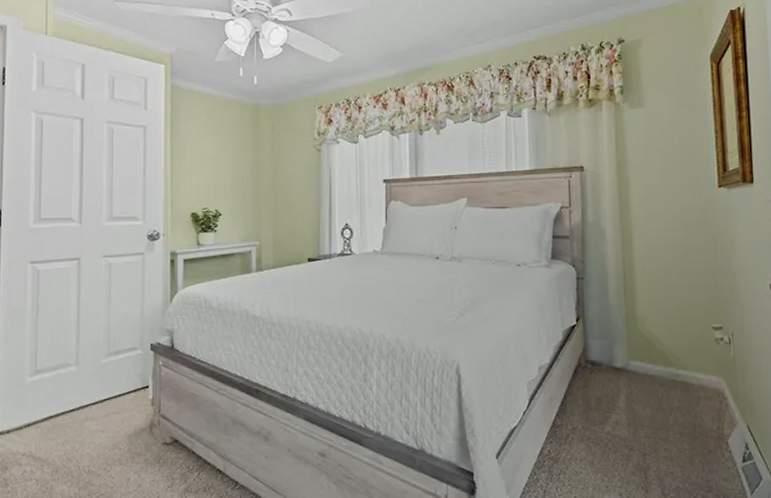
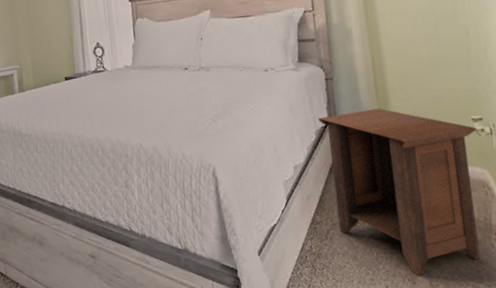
nightstand: none [567,311,716,484] -> present [318,108,480,276]

